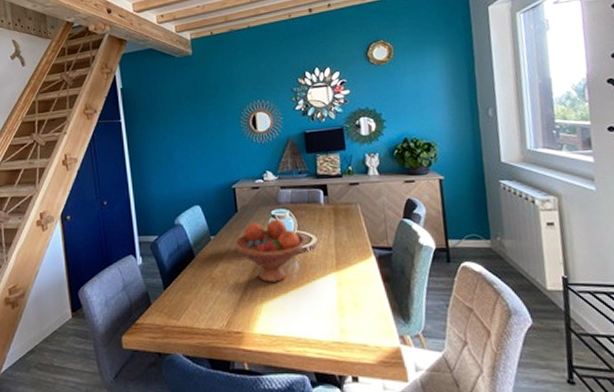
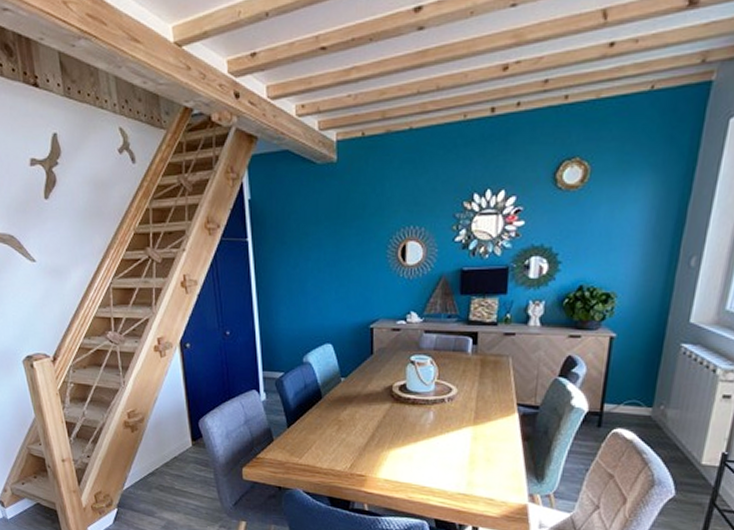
fruit bowl: present [233,219,306,283] -> none [365,365,445,431]

